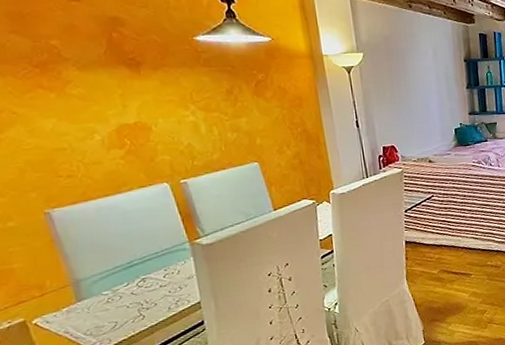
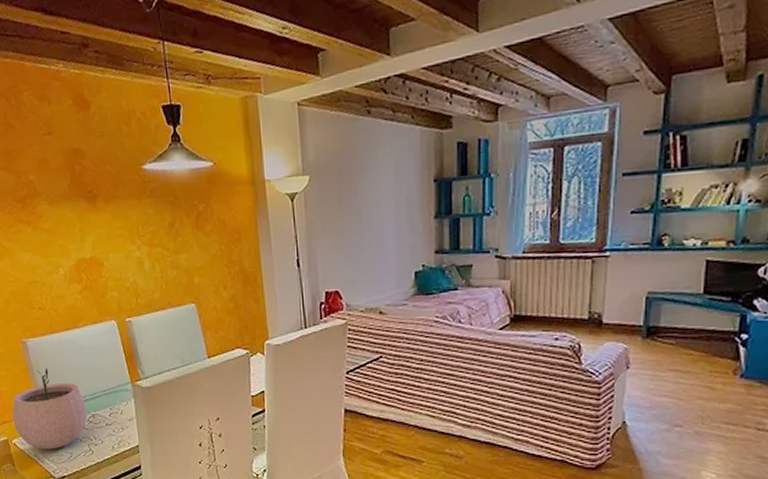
plant pot: none [32,236,136,325] -> present [12,367,88,450]

